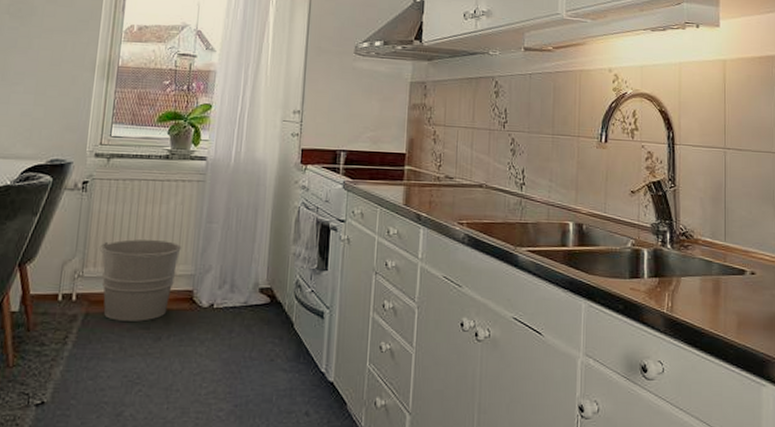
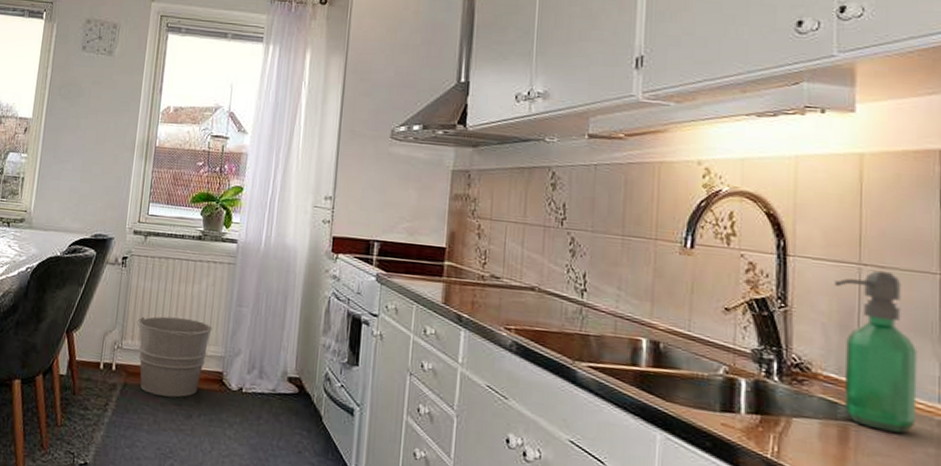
soap dispenser: none [708,152,765,280] -> present [835,270,918,434]

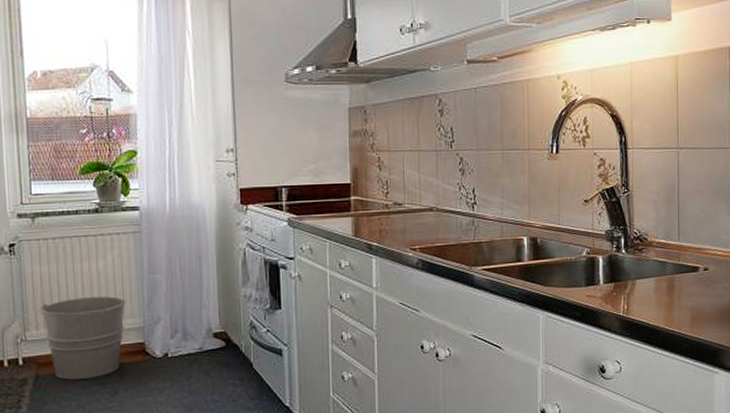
soap dispenser: present [835,270,918,434] -> none [661,151,718,277]

